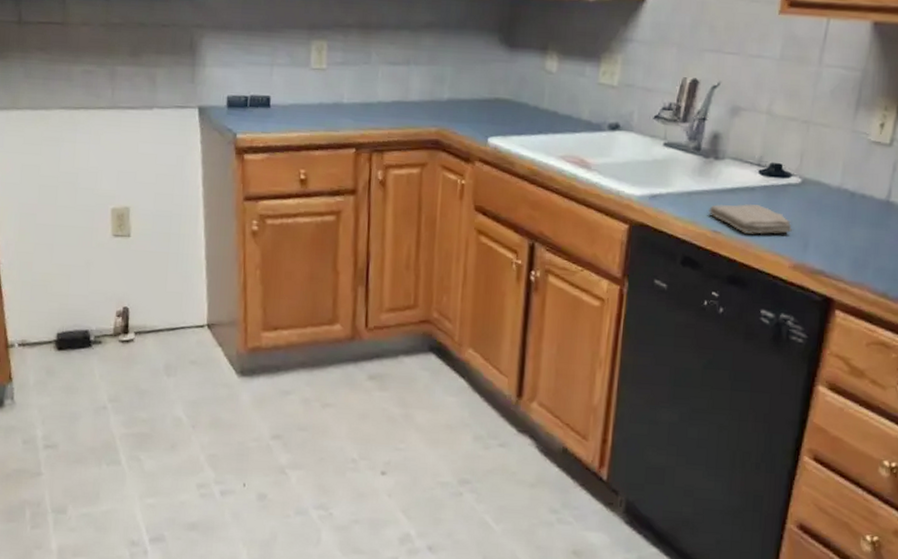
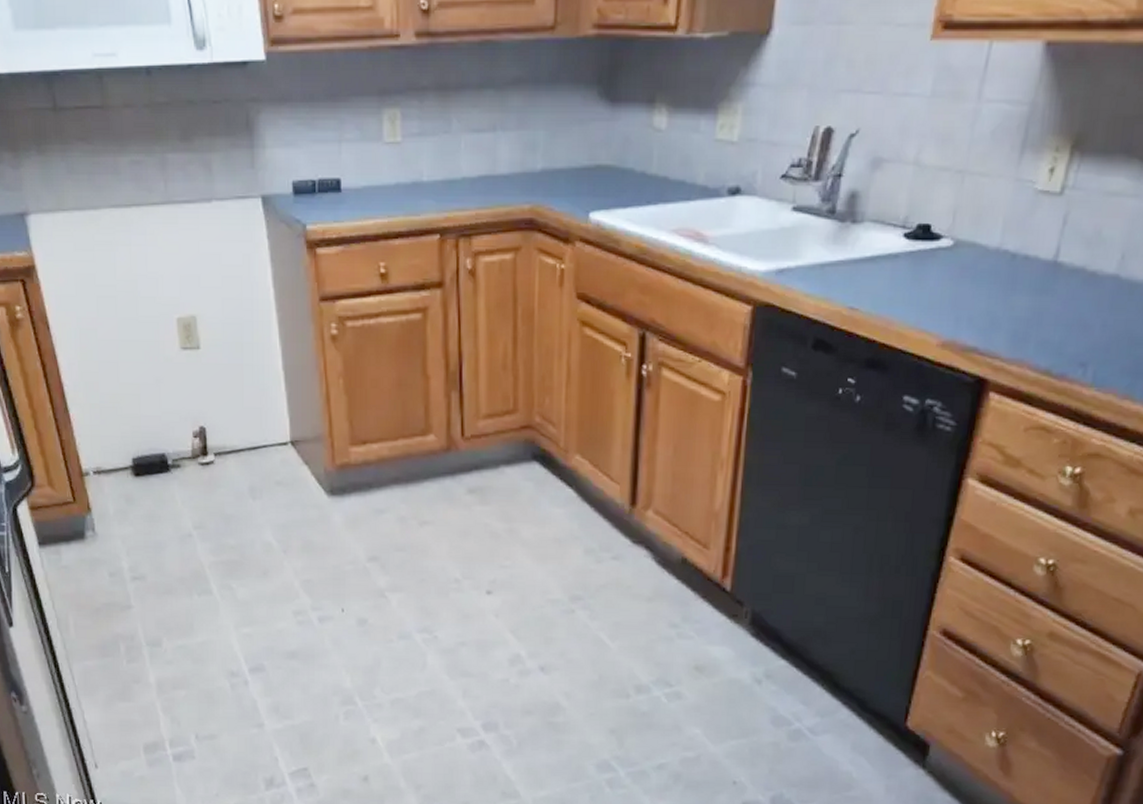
washcloth: present [709,204,793,235] -> none [844,274,943,309]

